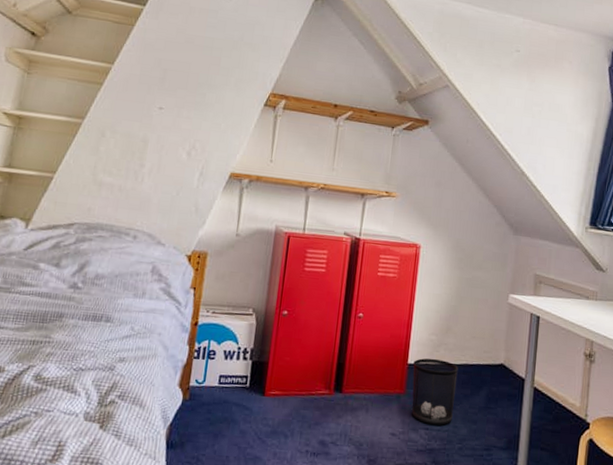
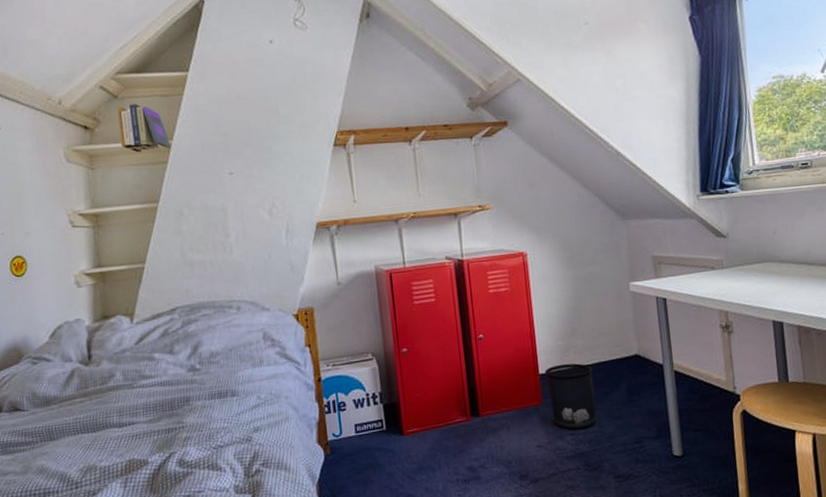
books: none [62,22,111,72] -> present [117,104,171,153]

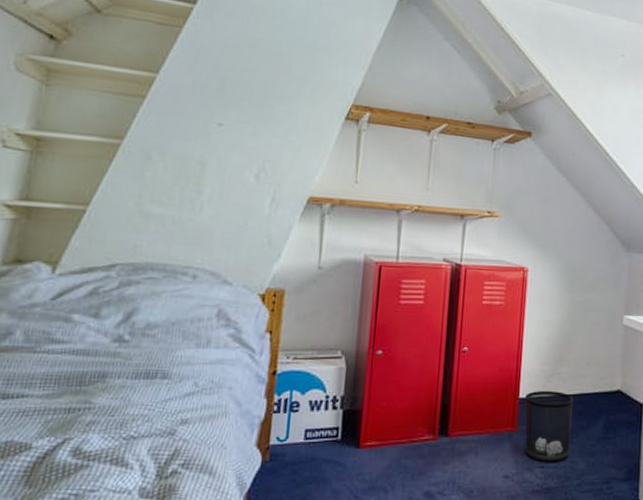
books: present [117,104,171,153] -> none [91,22,155,82]

